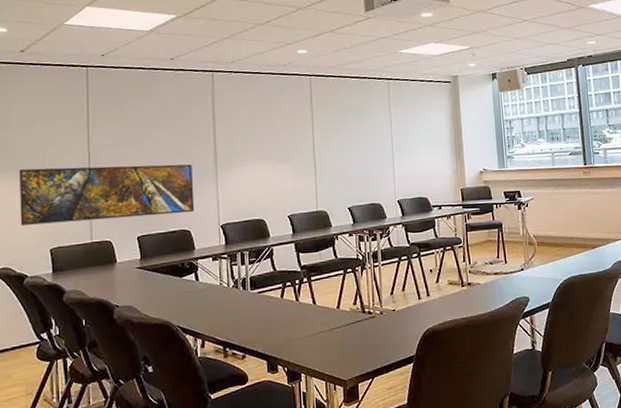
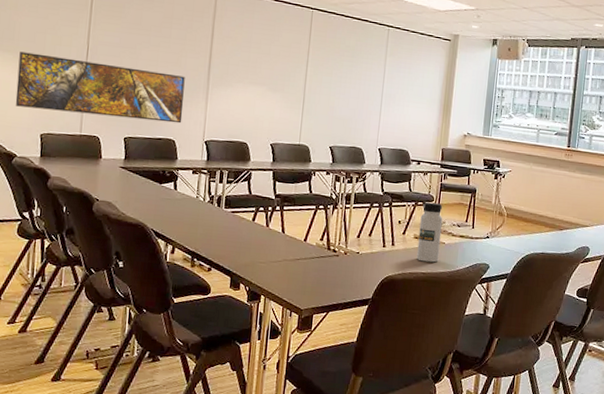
water bottle: none [451,244,477,307] -> present [416,202,443,263]

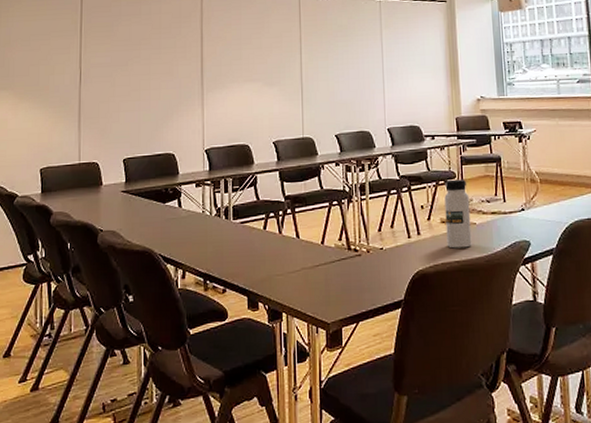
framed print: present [15,51,185,124] -> none [13,85,180,144]

